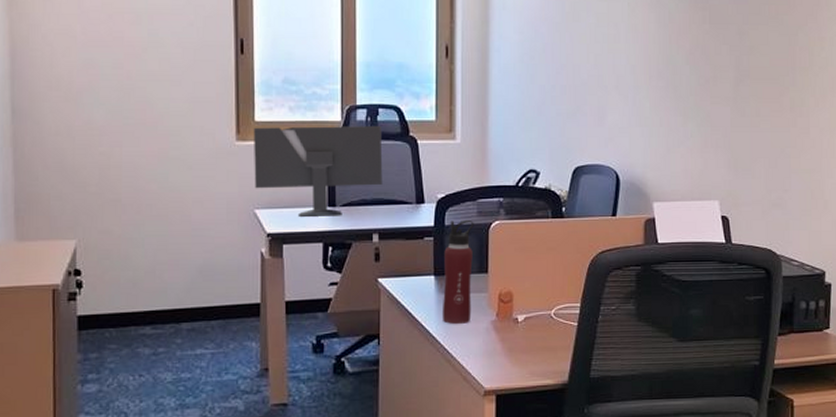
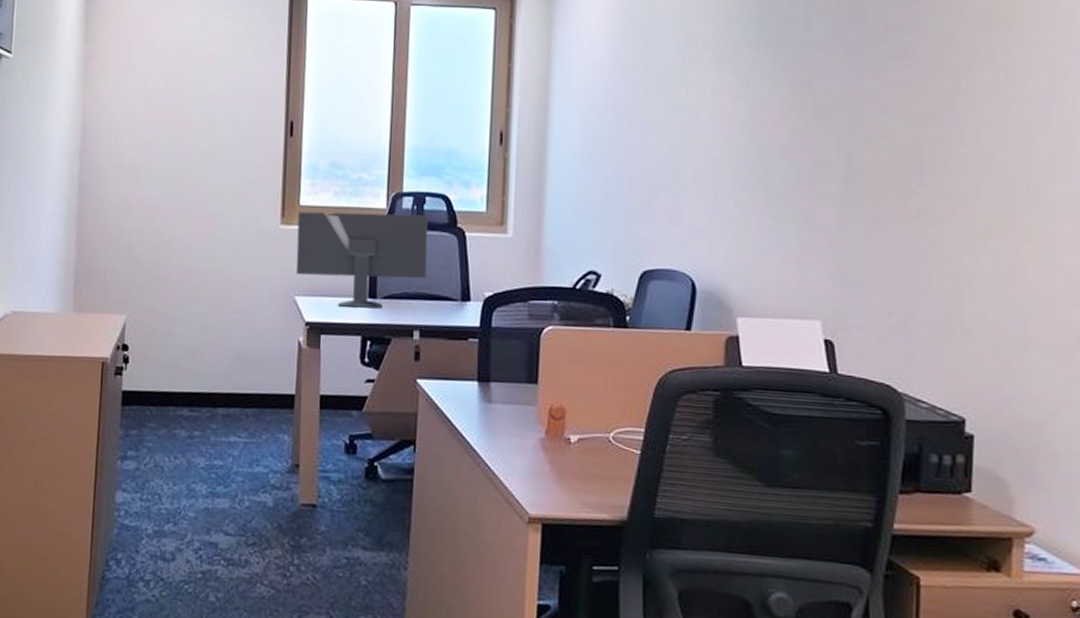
water bottle: present [442,220,474,325] -> none [484,322,524,440]

